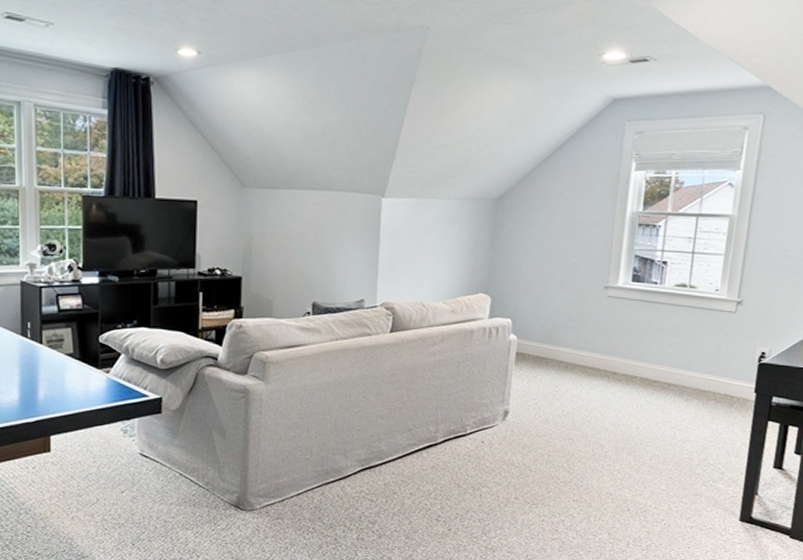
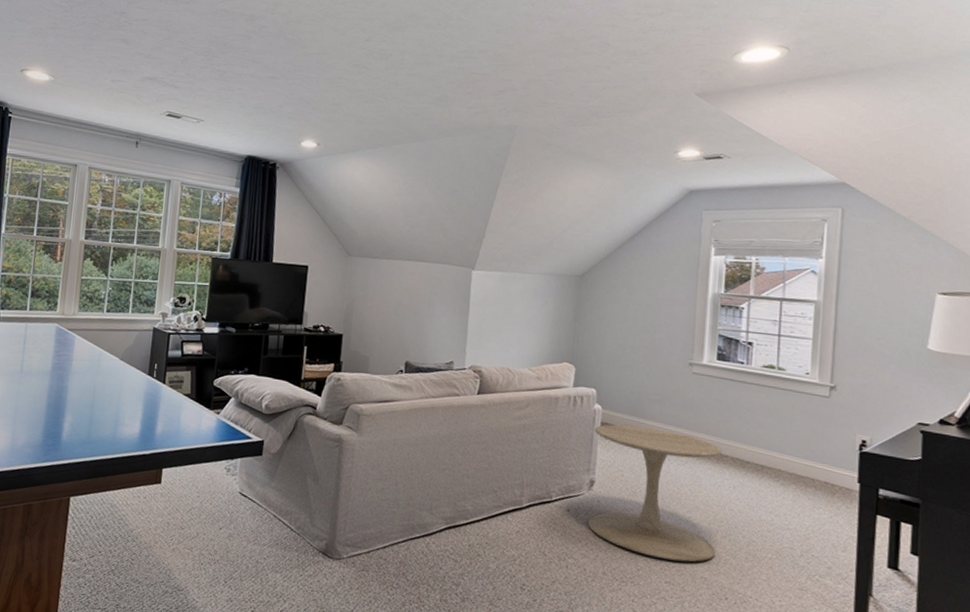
side table: none [501,354,632,480] -> present [588,424,723,562]

